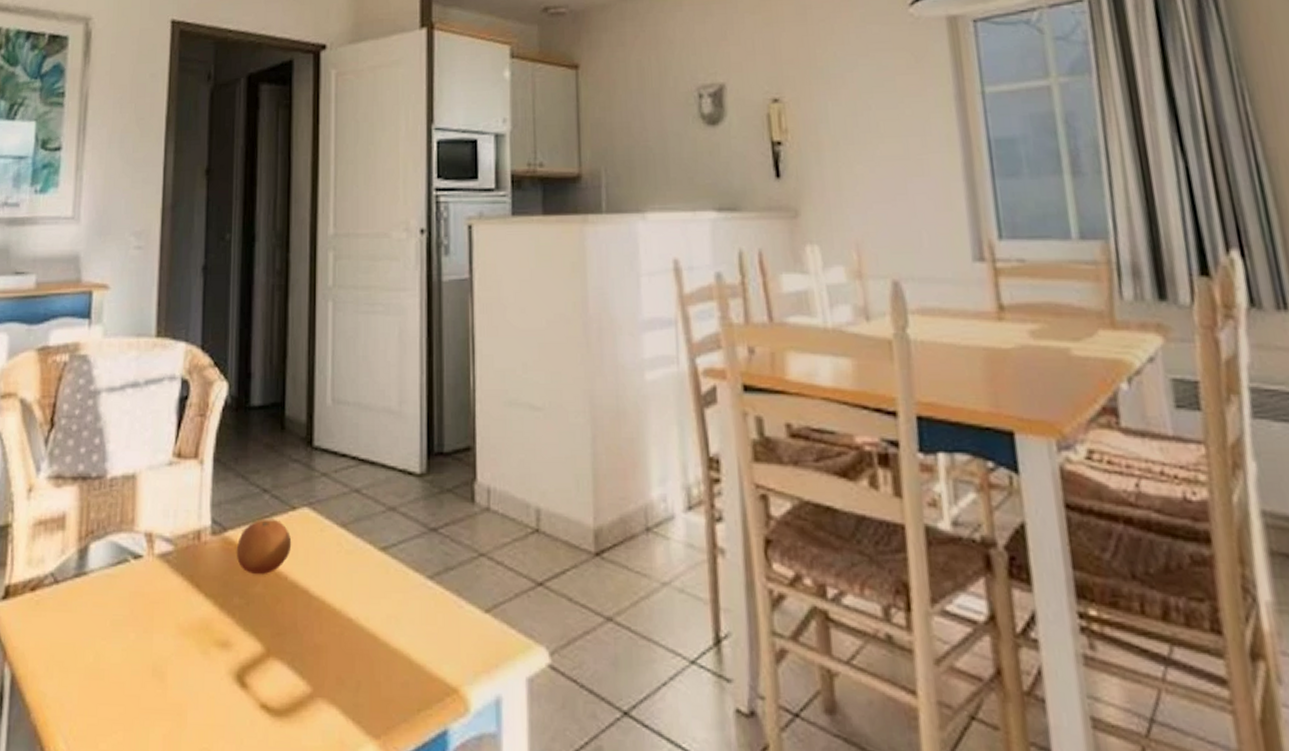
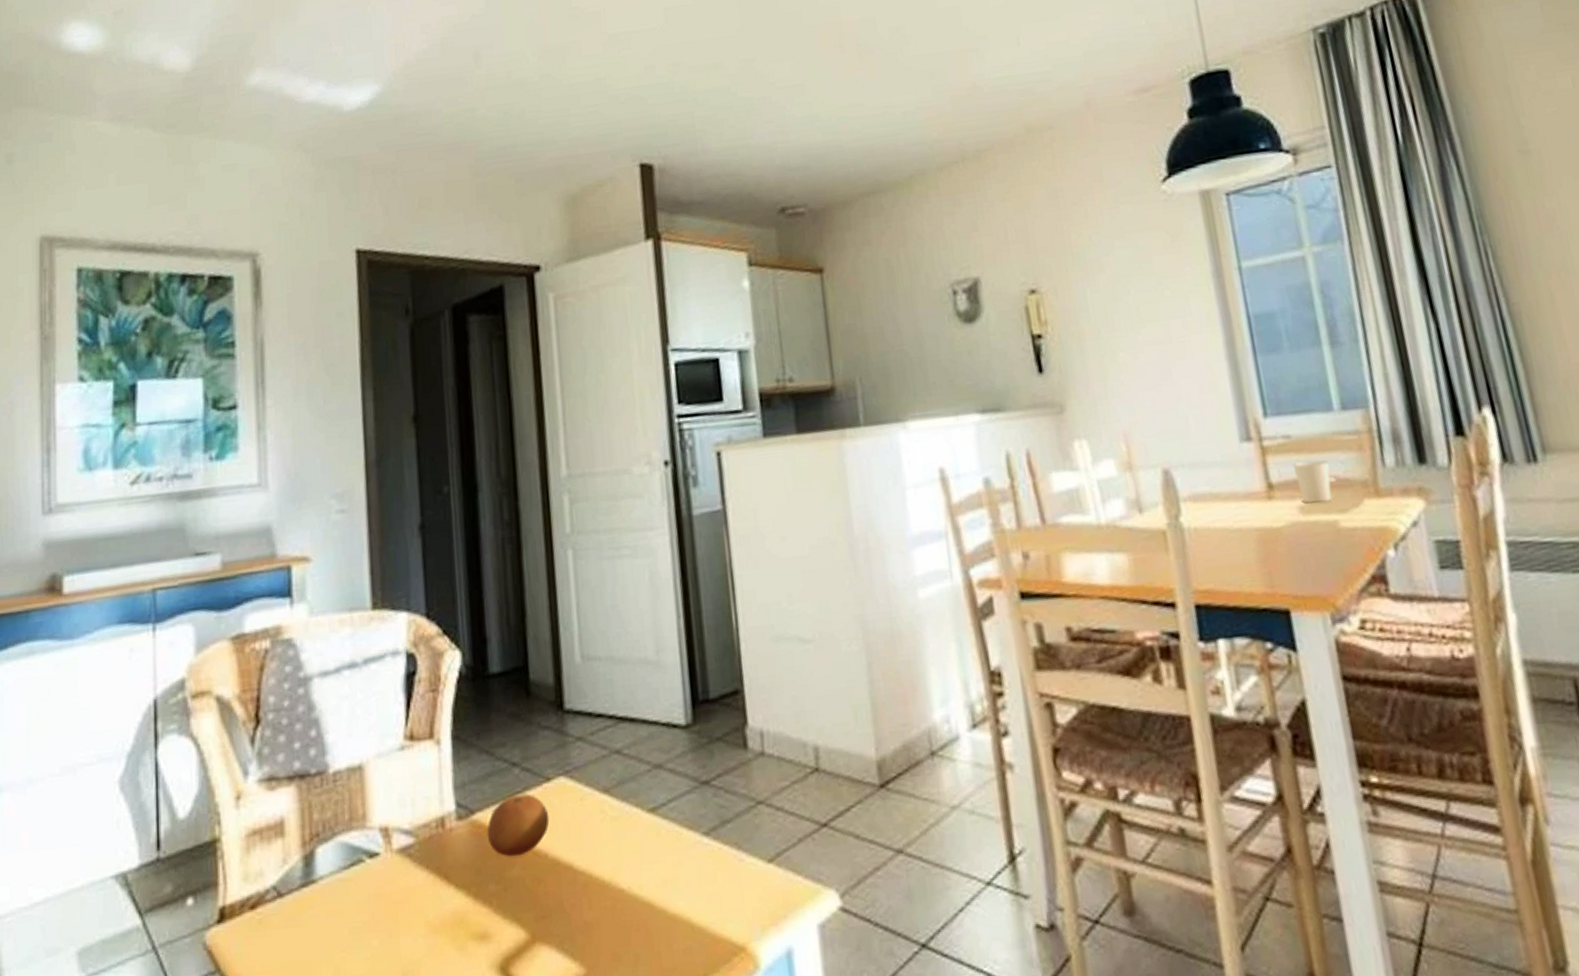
cup: none [1025,286,1070,330] -> present [1292,460,1336,504]

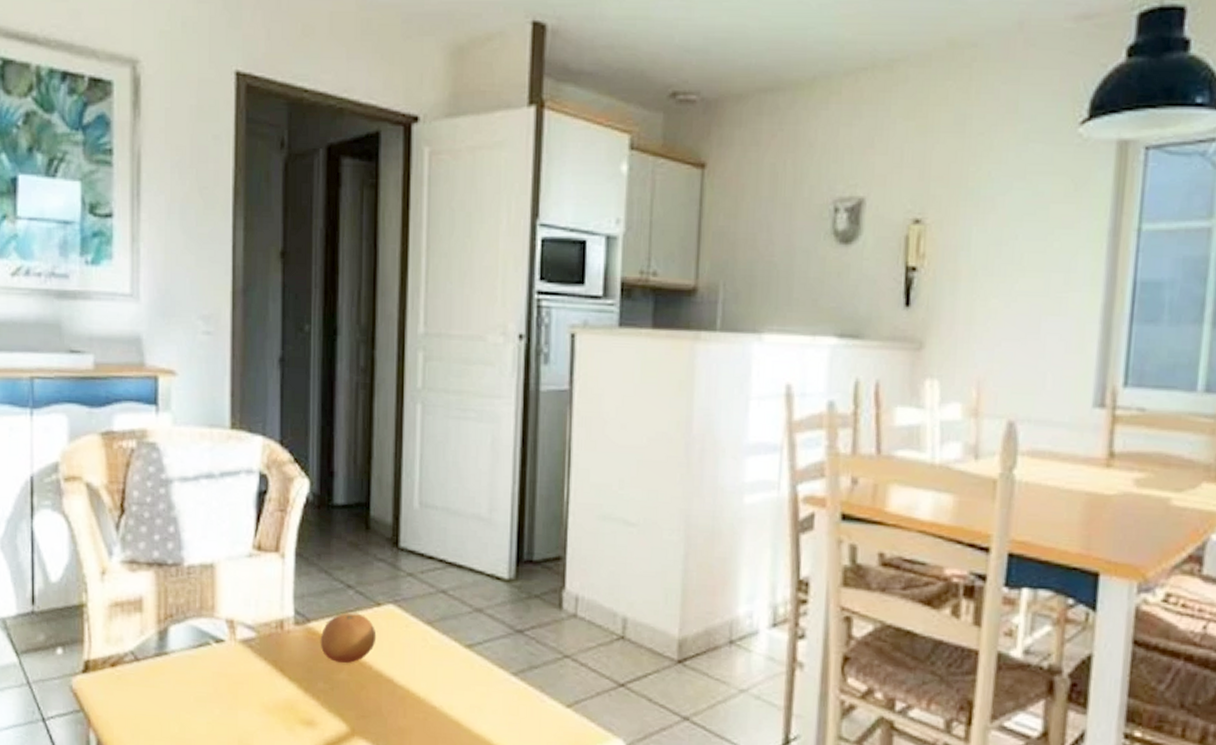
cup: present [1292,460,1336,504] -> none [1139,436,1180,480]

